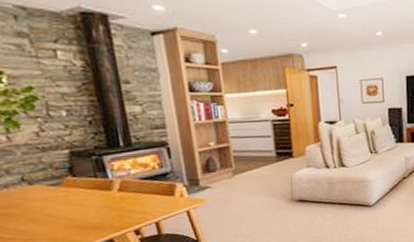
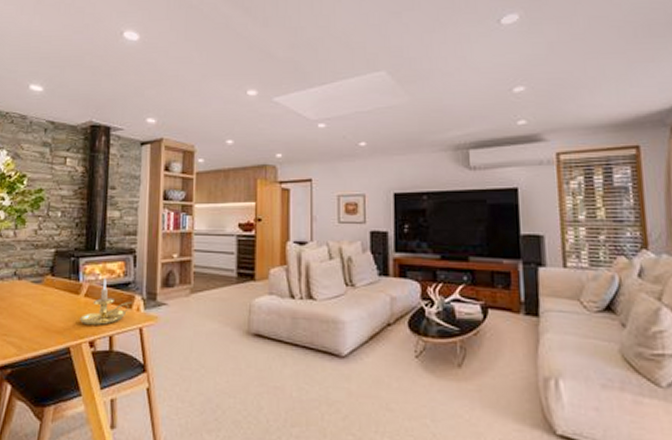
candle holder: none [118,172,174,217] -> present [80,278,132,326]

